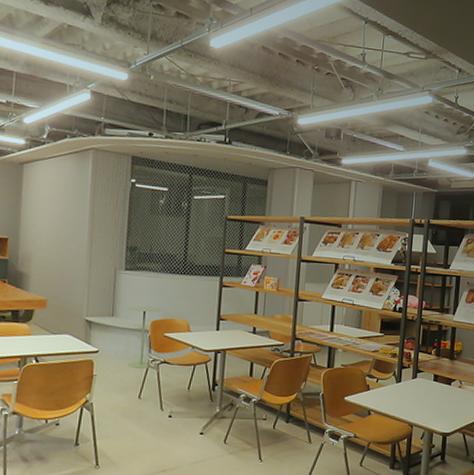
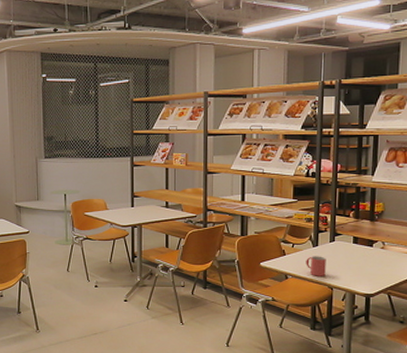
mug: none [388,392,408,414] -> present [306,256,326,276]

